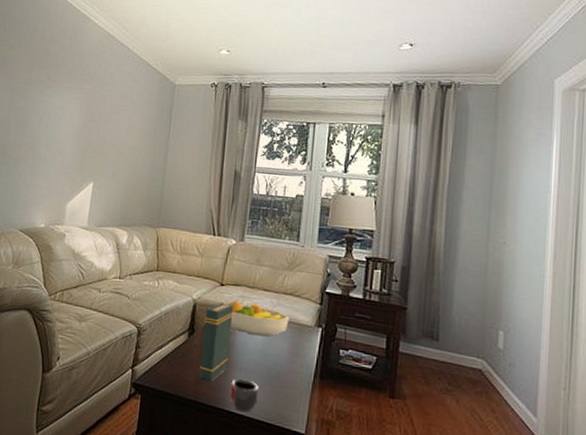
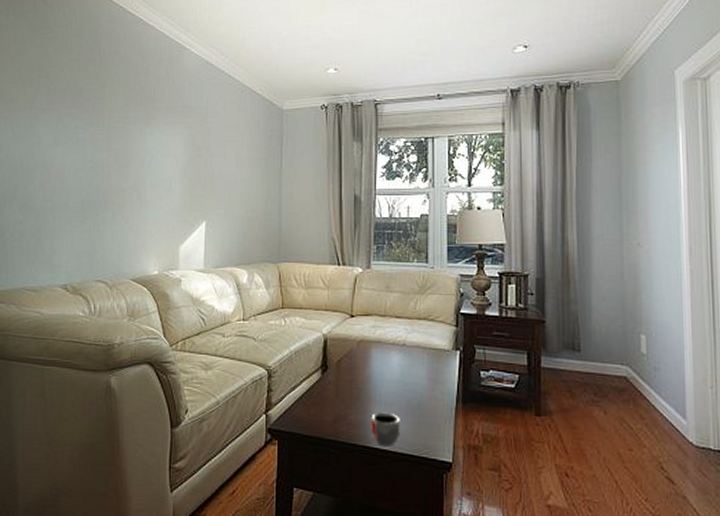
book: present [199,303,234,382] -> none [337,335,366,419]
fruit bowl: present [227,300,290,336] -> none [359,331,425,366]

